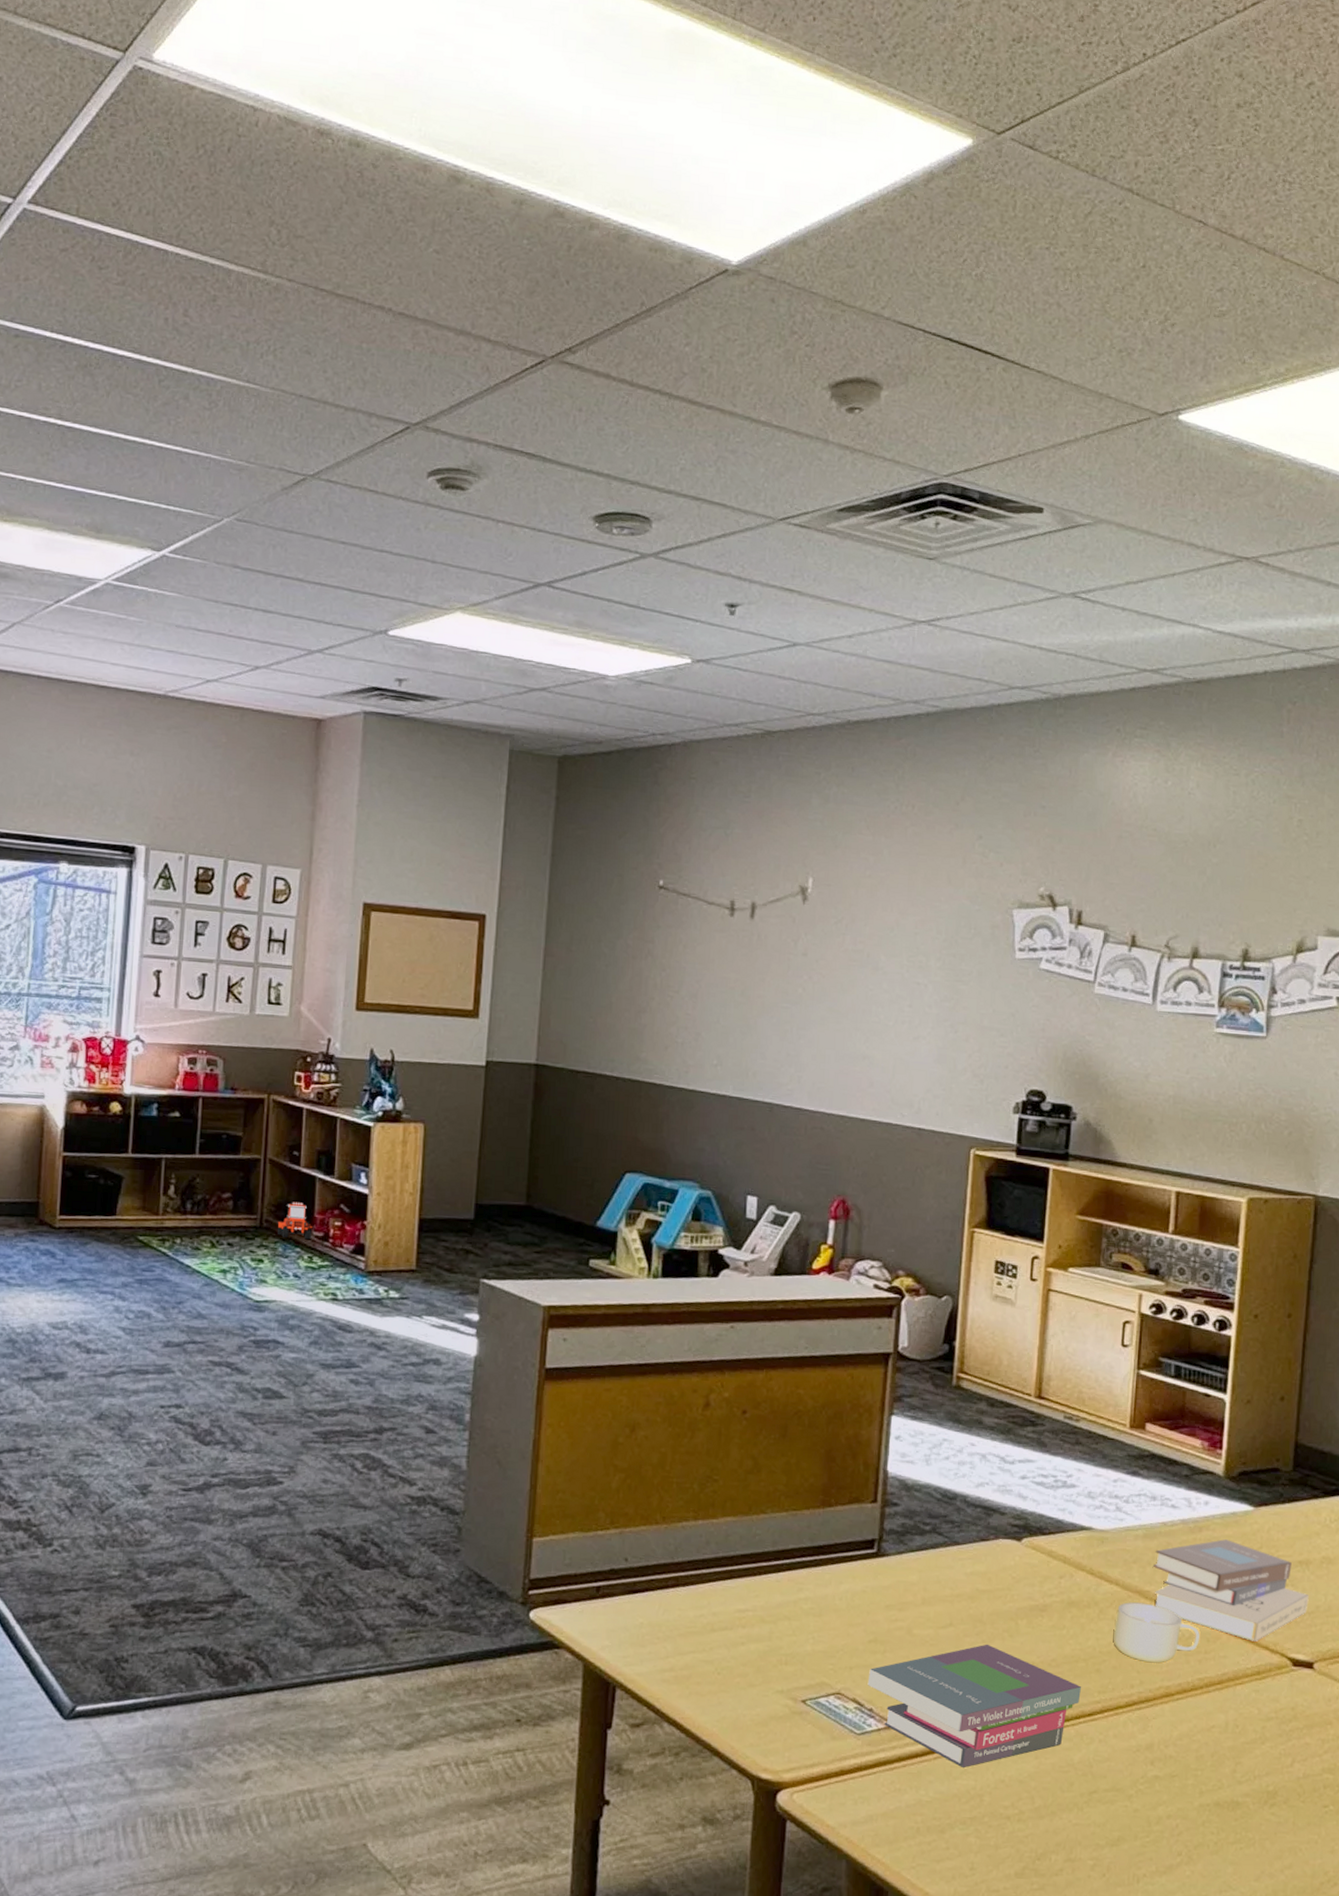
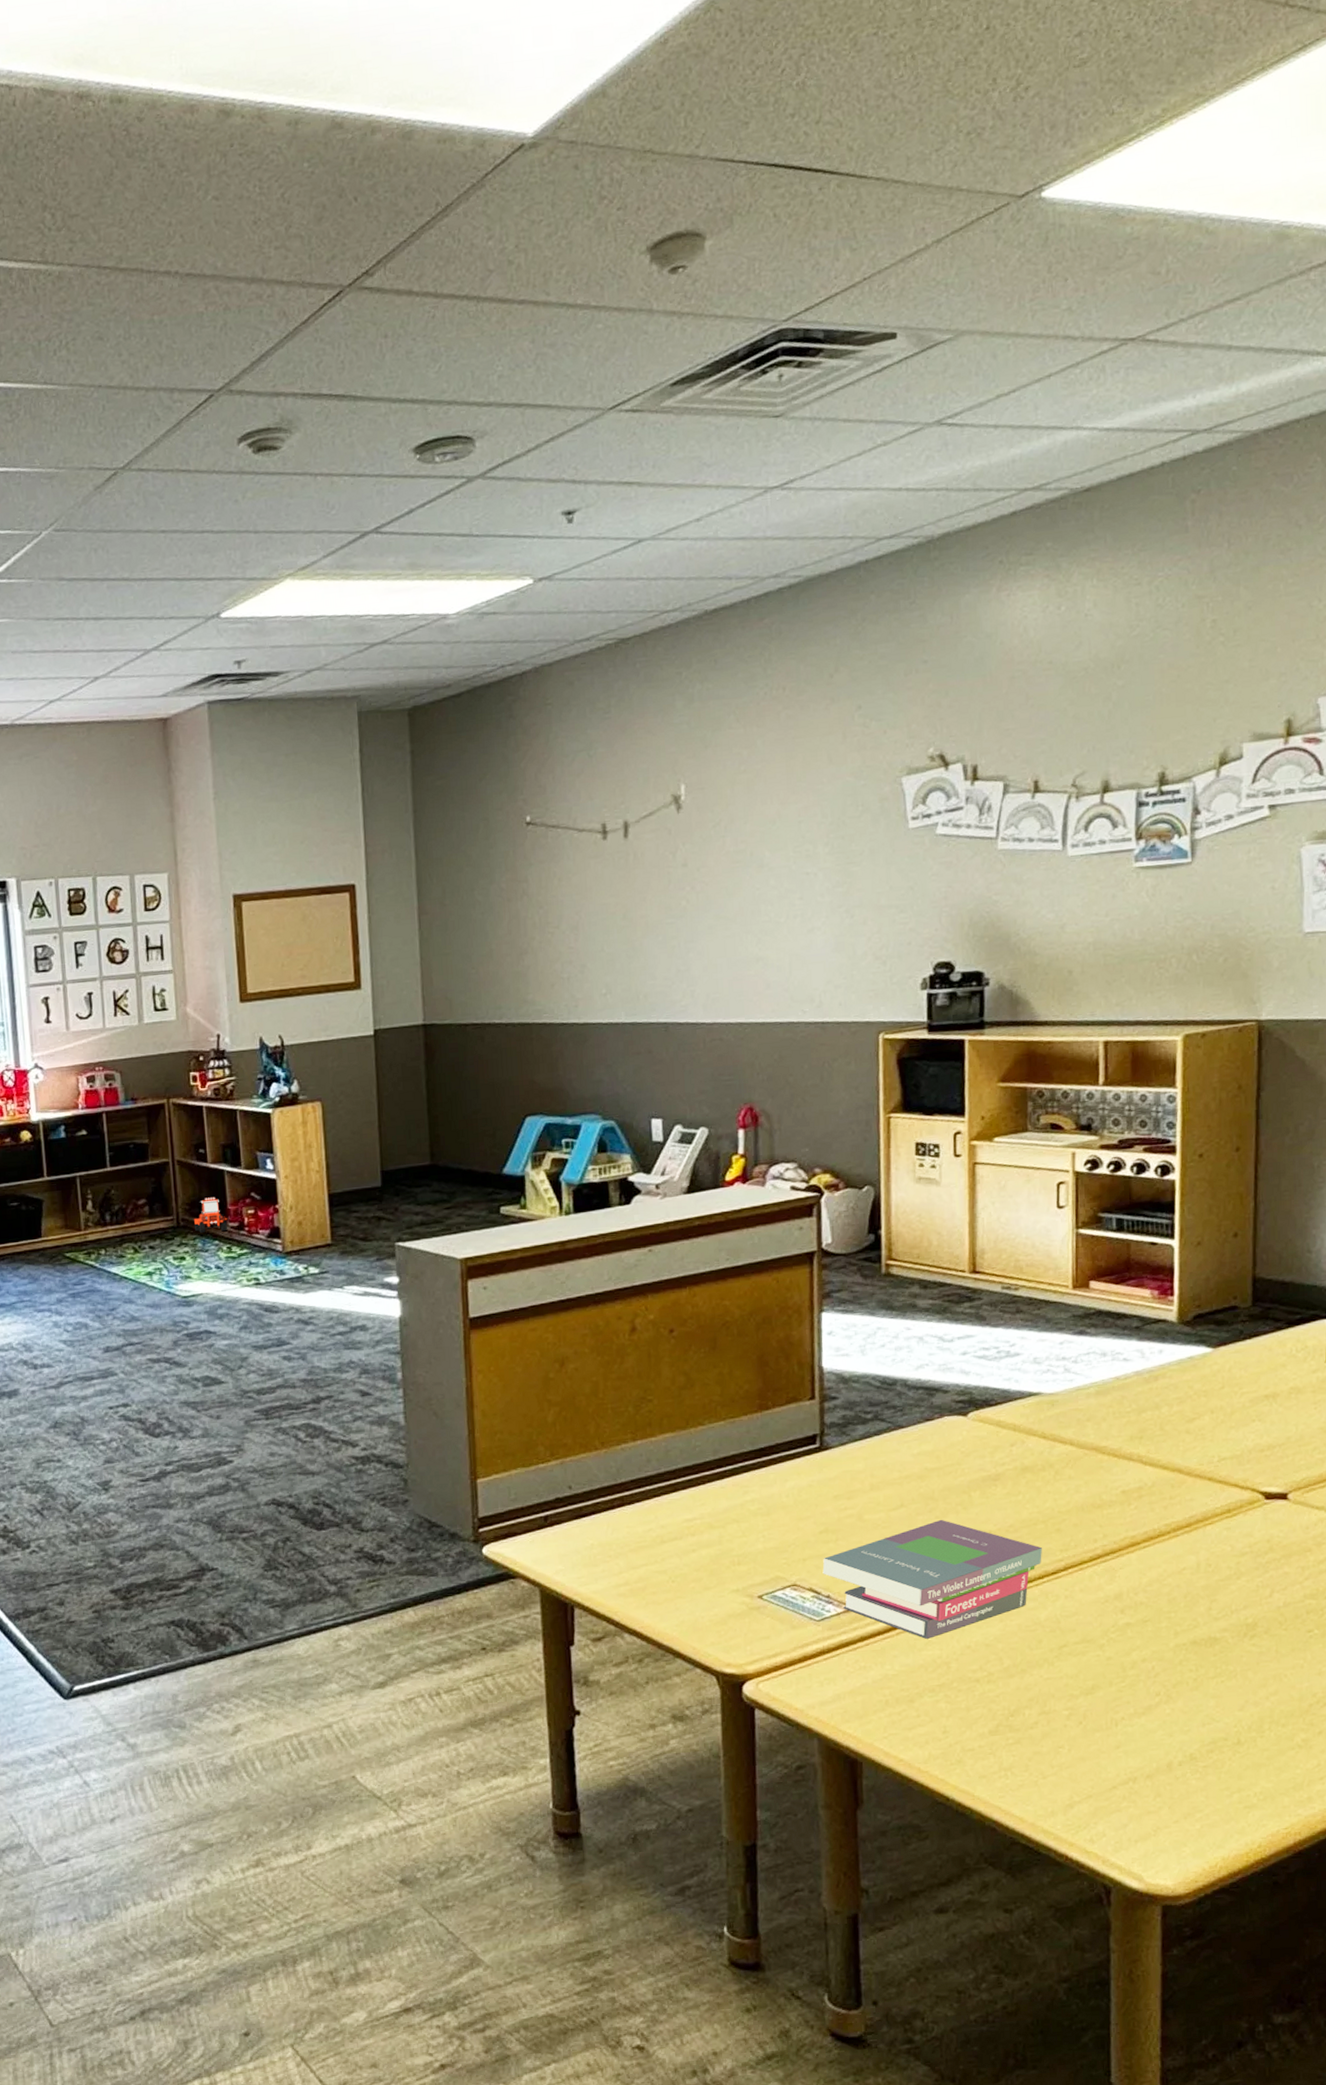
cup: present [1113,1602,1200,1663] -> none [1071,1458,1164,1516]
books: present [1153,1539,1309,1642] -> none [1109,1384,1278,1481]

